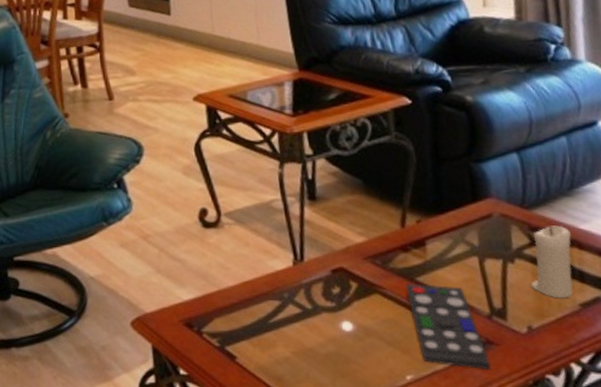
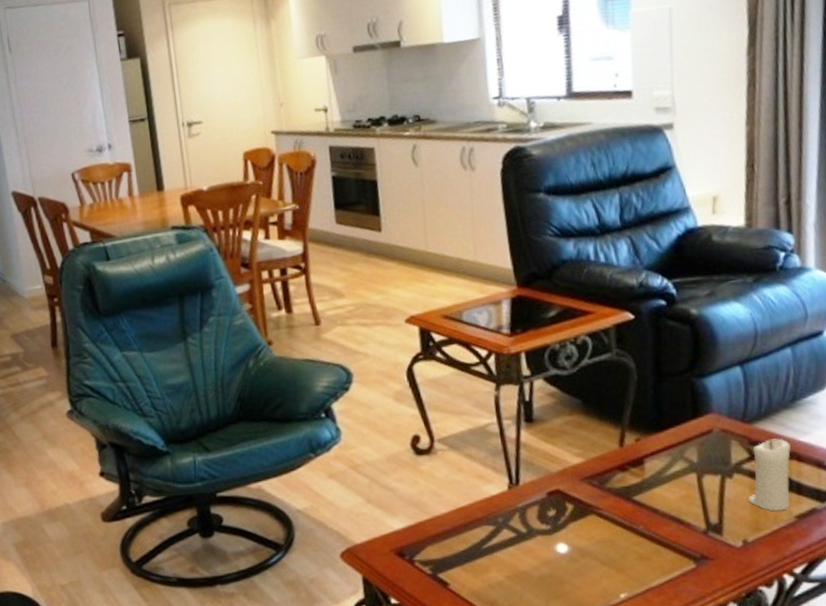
remote control: present [405,284,491,371] -> none [622,503,705,585]

